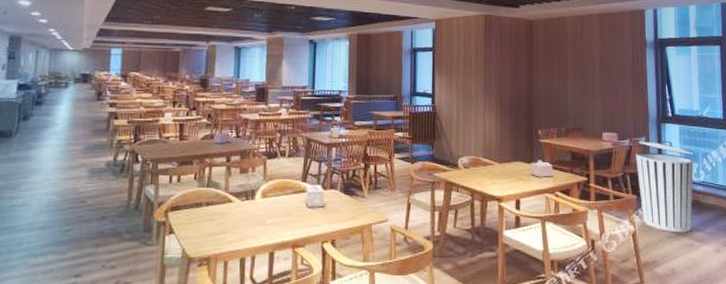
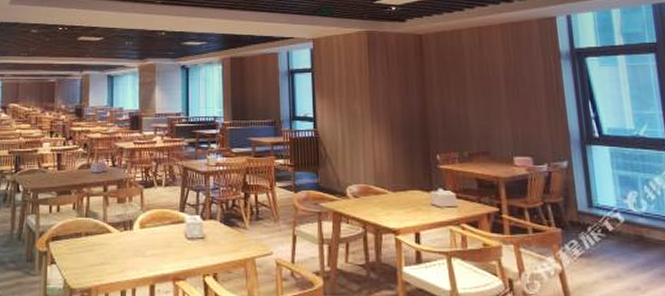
trash can: present [635,140,695,233] -> none [556,165,635,273]

